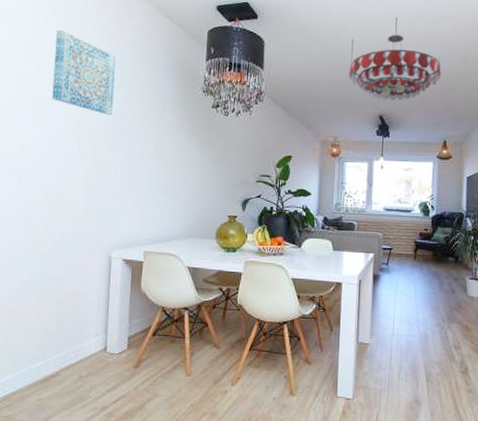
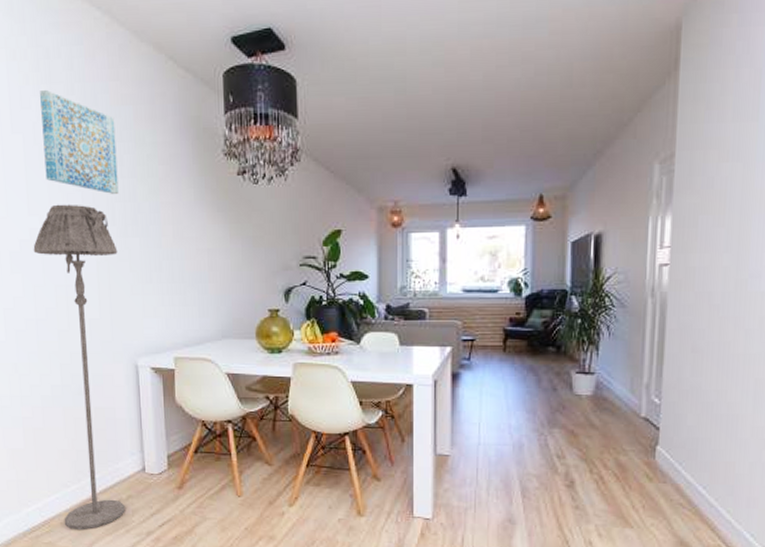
floor lamp: none [24,119,106,405] -> present [33,204,125,531]
chandelier: present [349,17,441,101] -> none [410,28,535,146]

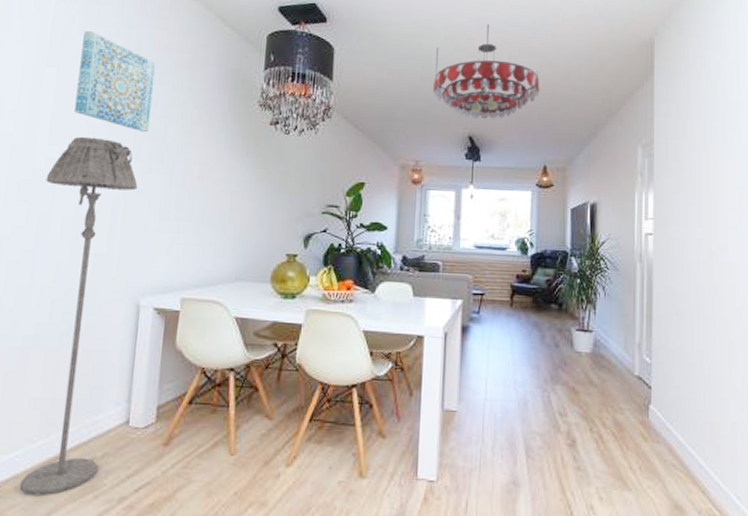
chandelier: none [410,28,535,146] -> present [433,24,540,119]

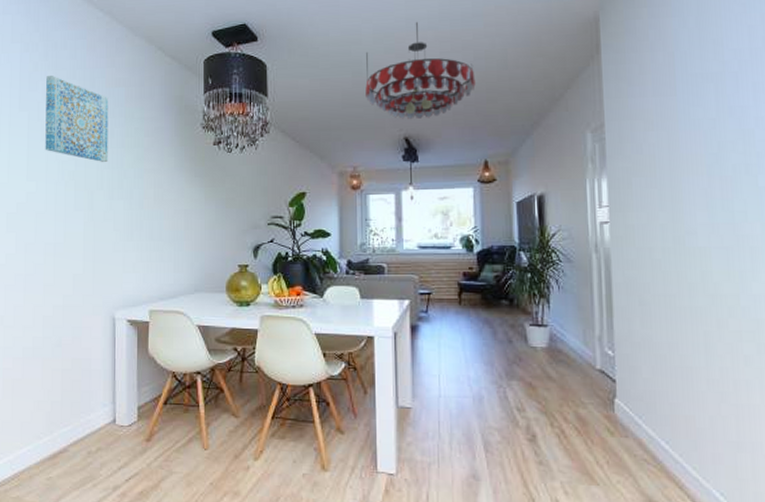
floor lamp: present [19,136,138,497] -> none [28,171,104,485]

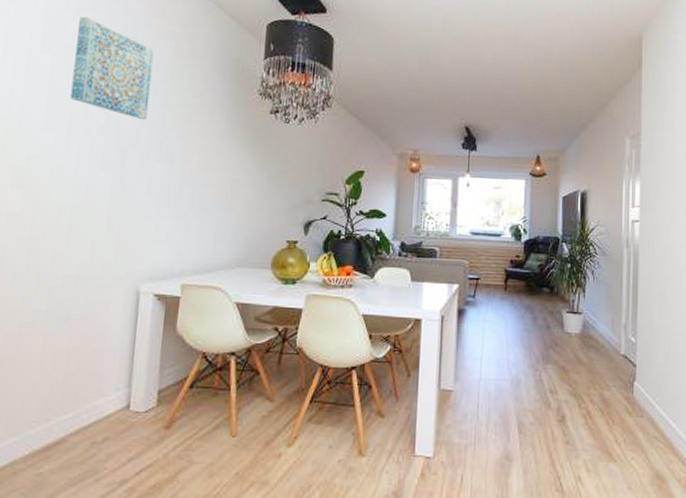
chandelier: present [365,22,476,119] -> none [431,18,534,110]

